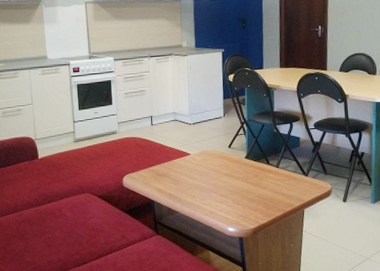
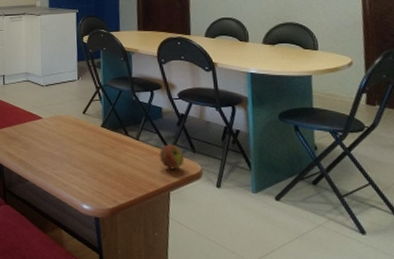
apple: none [296,169,318,191] -> present [159,144,185,170]

